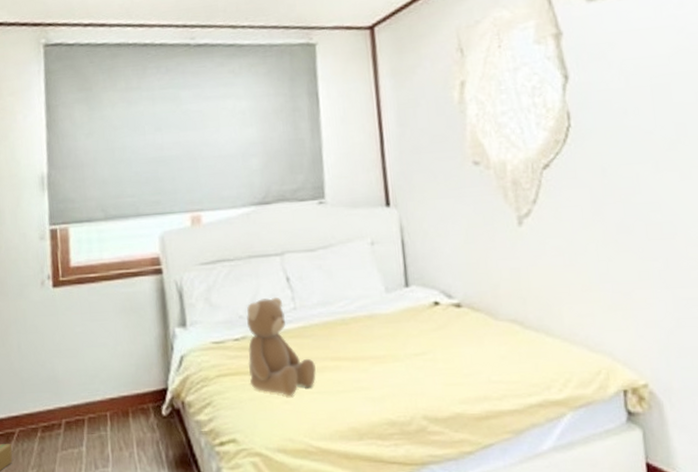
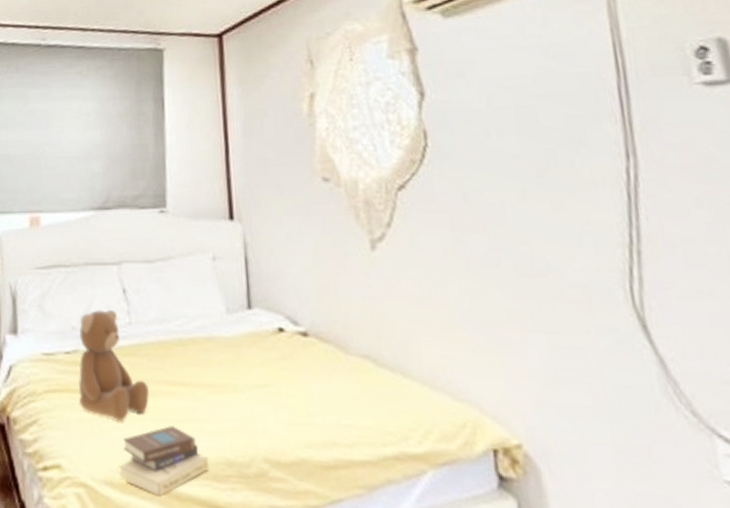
books: none [291,396,374,458] -> present [118,426,210,497]

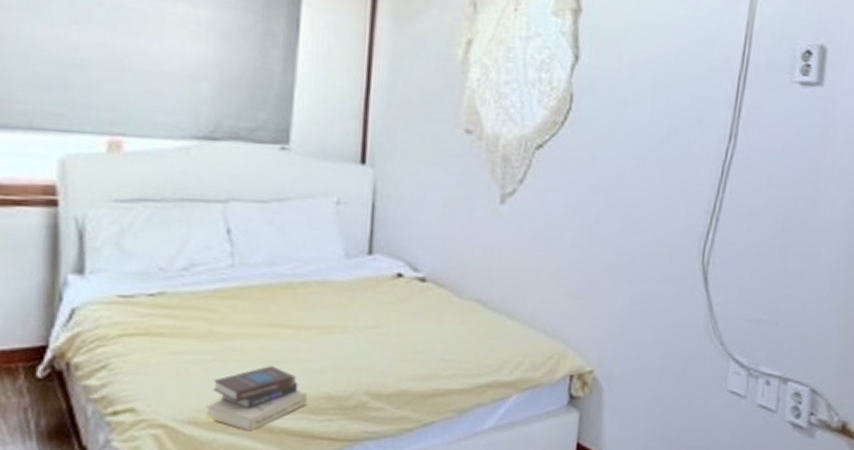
teddy bear: present [78,309,149,422] -> none [162,250,248,364]

